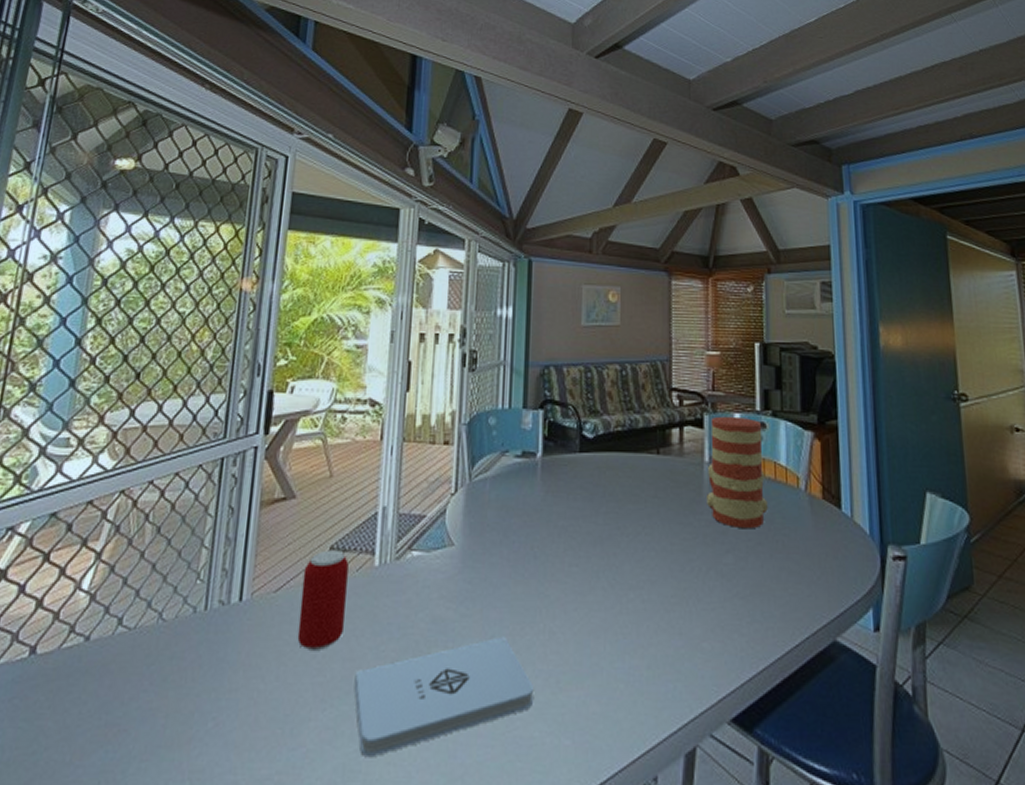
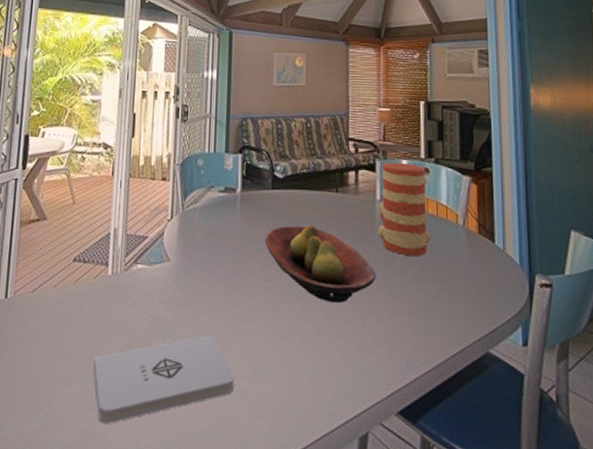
beverage can: present [297,550,349,650] -> none [49,261,88,339]
fruit bowl: none [571,494,705,590] -> present [265,225,376,304]

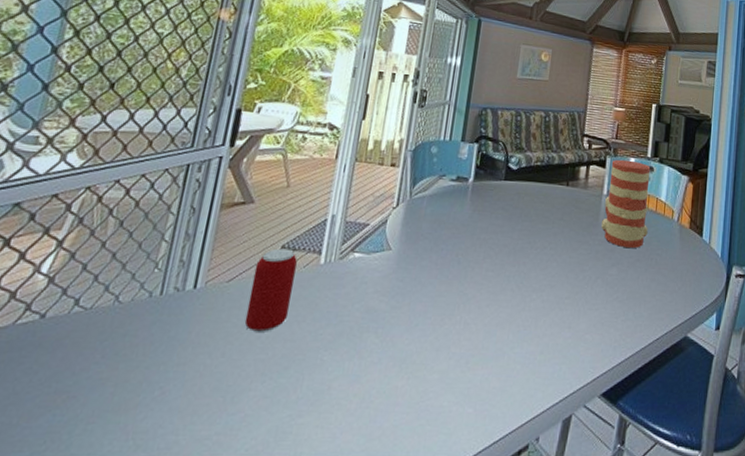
beverage can: none [49,261,88,339] -> present [244,248,297,332]
notepad: present [93,335,234,425] -> none [292,325,447,422]
fruit bowl: present [265,225,376,304] -> none [492,216,595,293]

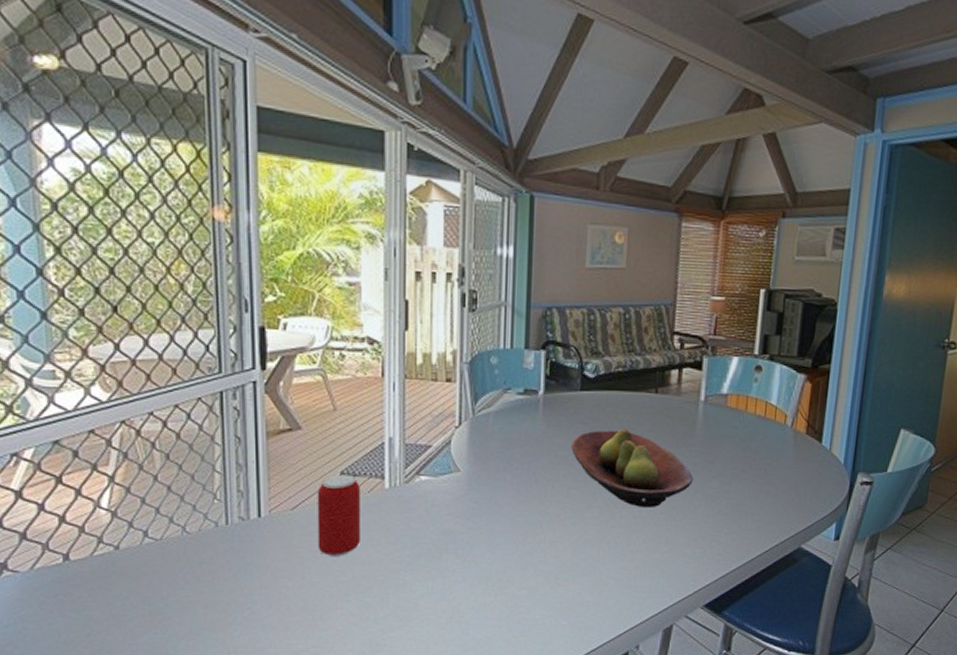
fruit bowl: none [492,216,595,293] -> present [571,429,693,509]
vase: present [601,159,651,249] -> none [699,359,758,459]

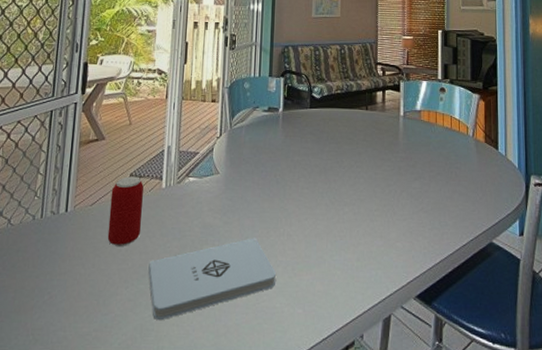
notepad: none [374,545,535,636] -> present [148,238,276,321]
fruit bowl: present [571,429,693,509] -> none [303,138,399,206]

